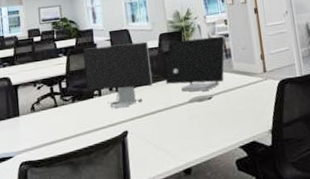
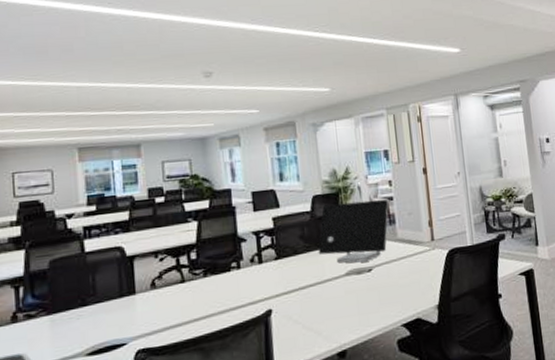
computer monitor: present [83,41,153,108] -> none [218,204,304,283]

